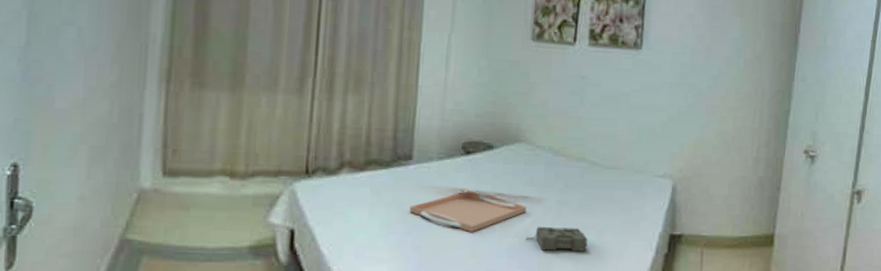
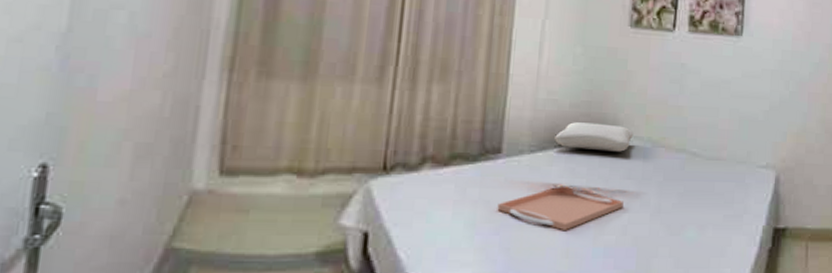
pillow: none [461,131,535,160] -> present [555,122,632,152]
diary: present [525,226,588,251] -> none [622,222,689,248]

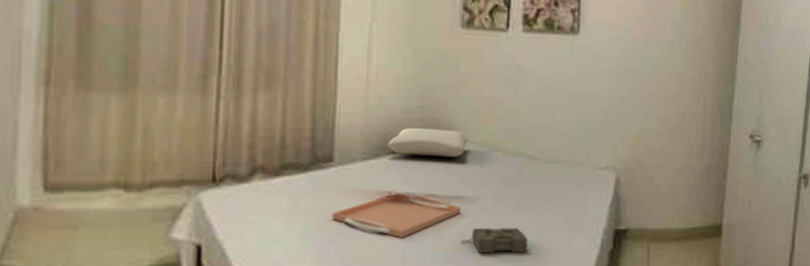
diary: none [622,222,689,248] -> present [461,227,528,254]

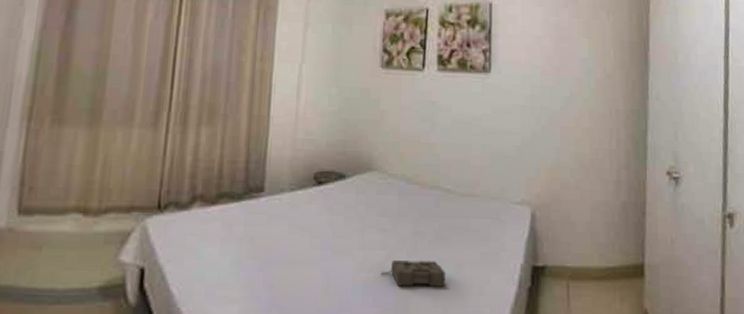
serving tray: present [332,193,461,239] -> none [261,223,380,268]
pillow: present [388,128,468,157] -> none [313,161,387,189]

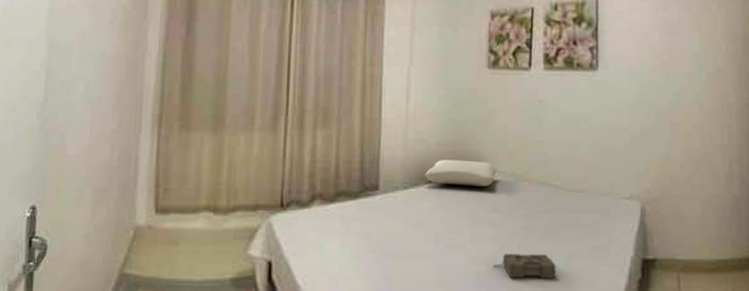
pillow: none [313,161,387,189] -> present [425,160,496,186]

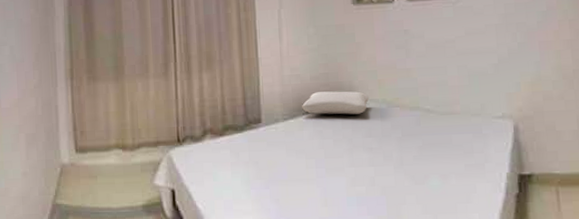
diary: present [493,253,556,278] -> none [371,174,433,197]

